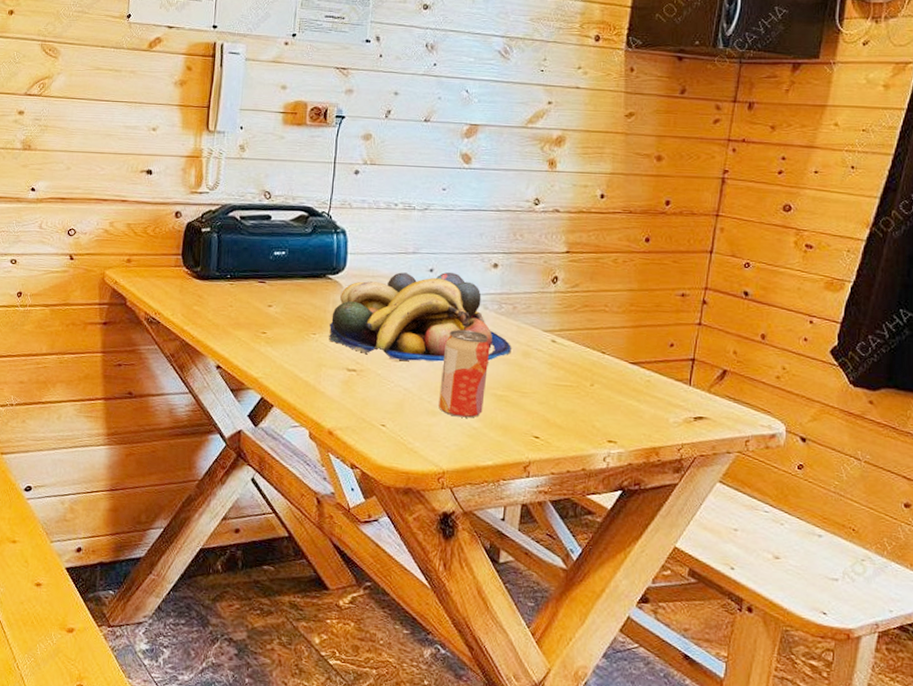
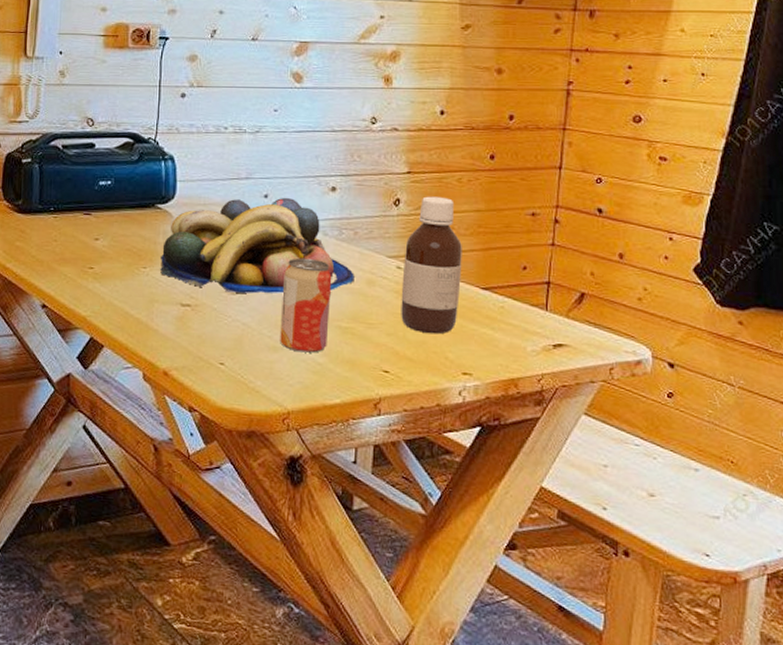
bottle: none [553,275,614,405] -> present [401,196,462,335]

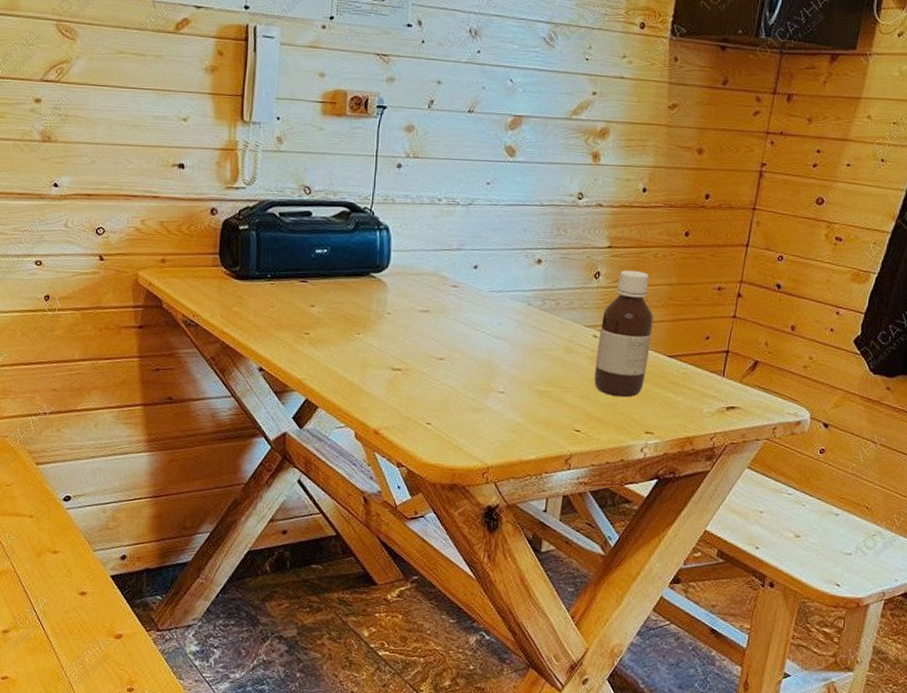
fruit bowl: present [160,198,354,294] -> none [373,269,554,359]
beverage can: present [280,258,332,353] -> none [483,326,534,414]

